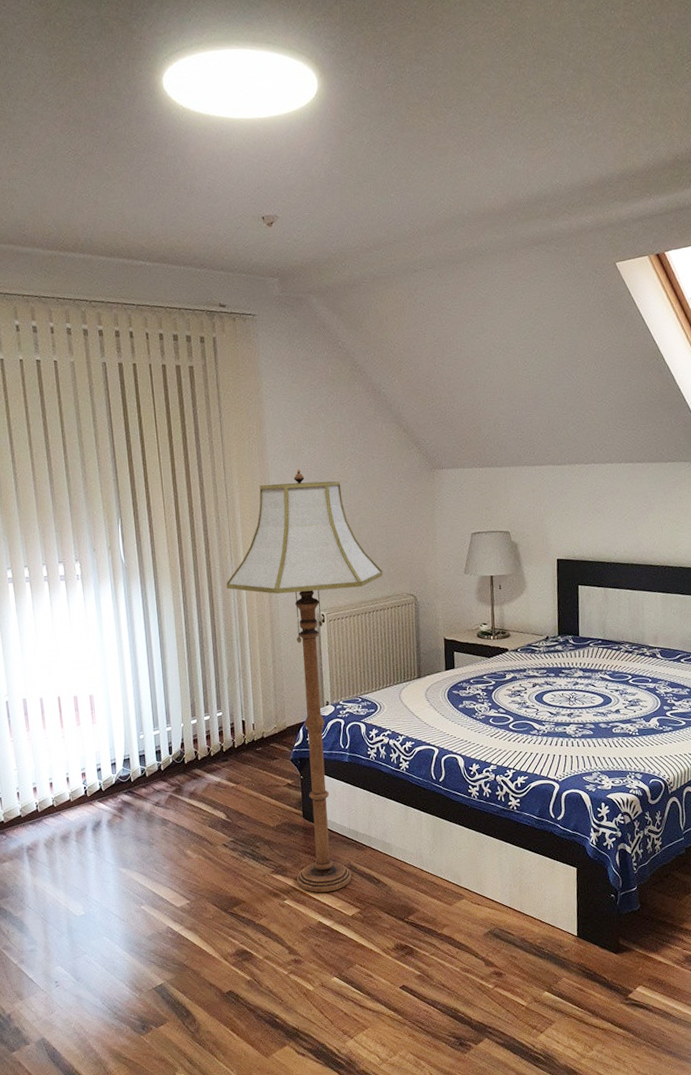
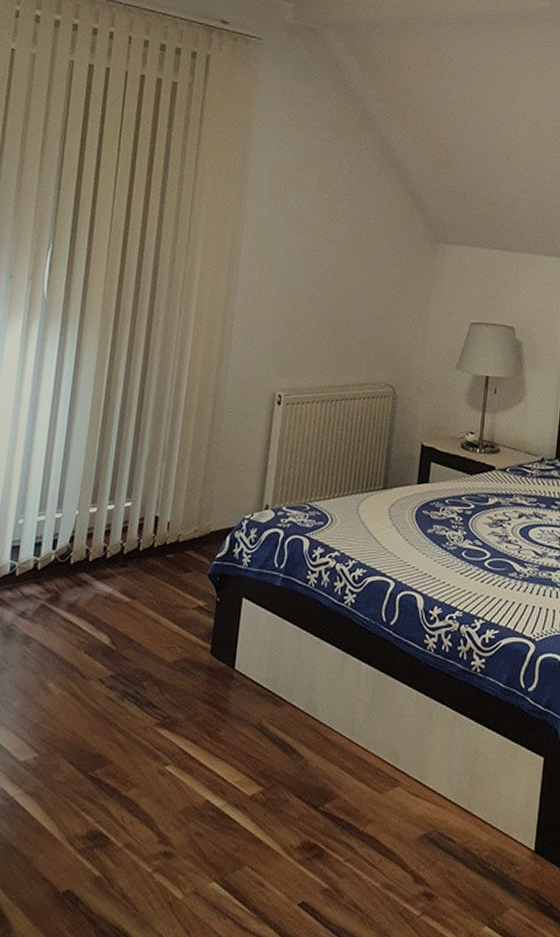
floor lamp: present [226,468,384,893] -> none [168,217,361,760]

